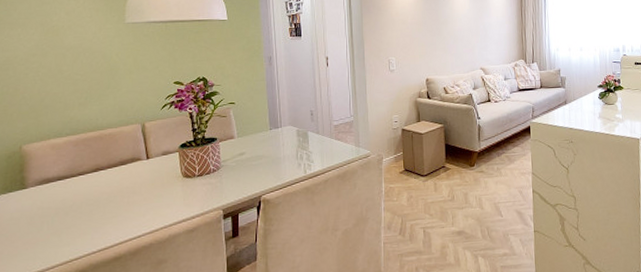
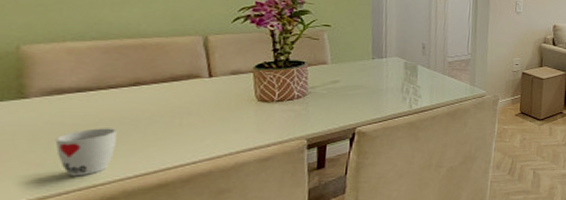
cup: none [44,209,85,253] -> present [55,128,117,177]

